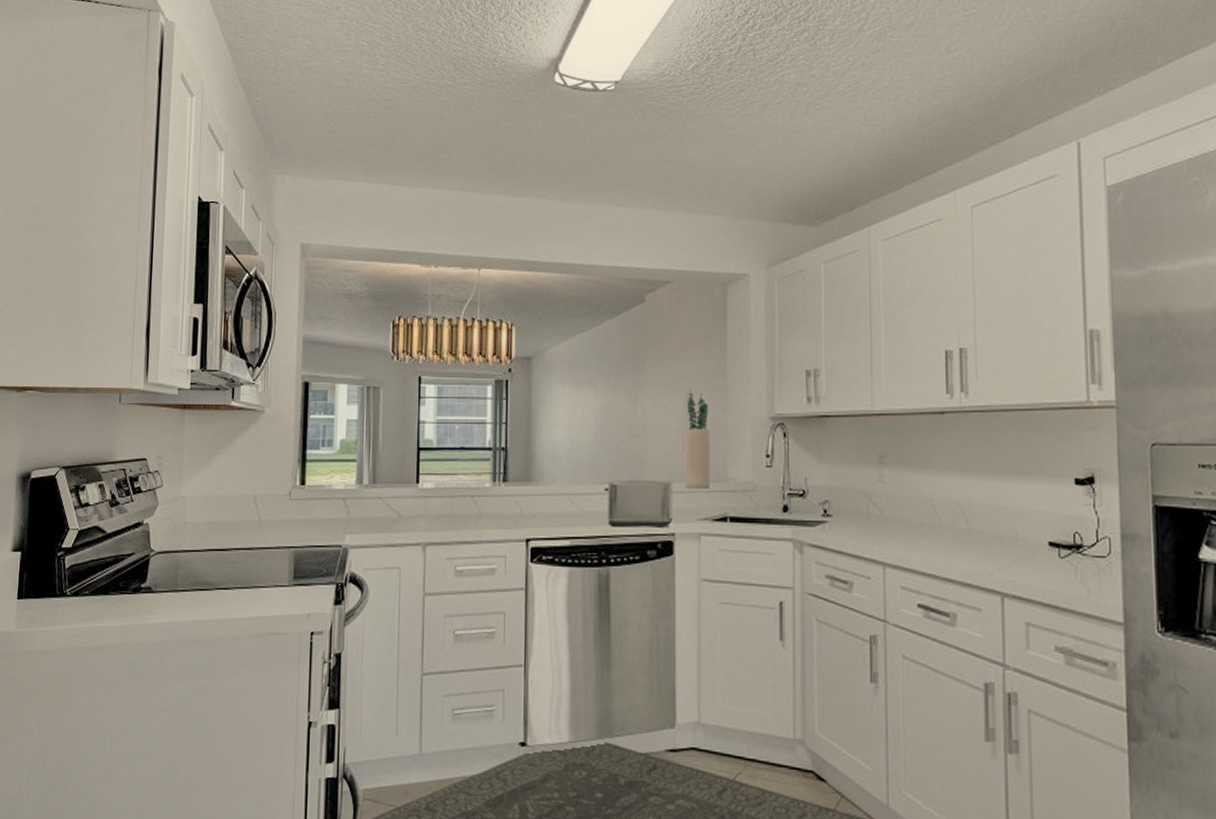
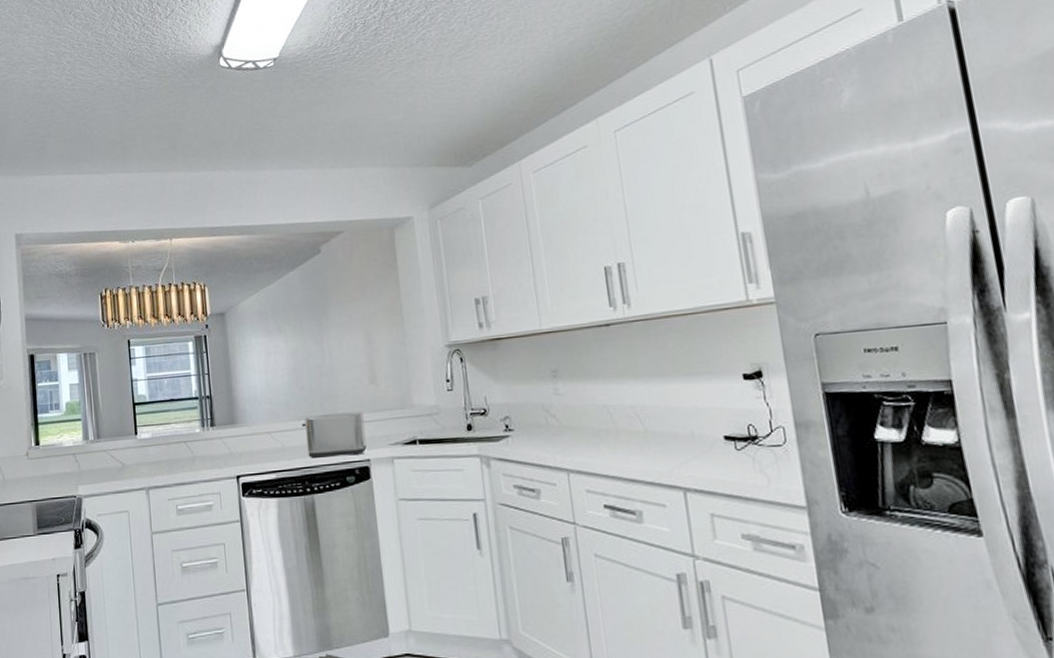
vase: present [683,389,710,489] -> none [367,326,398,417]

